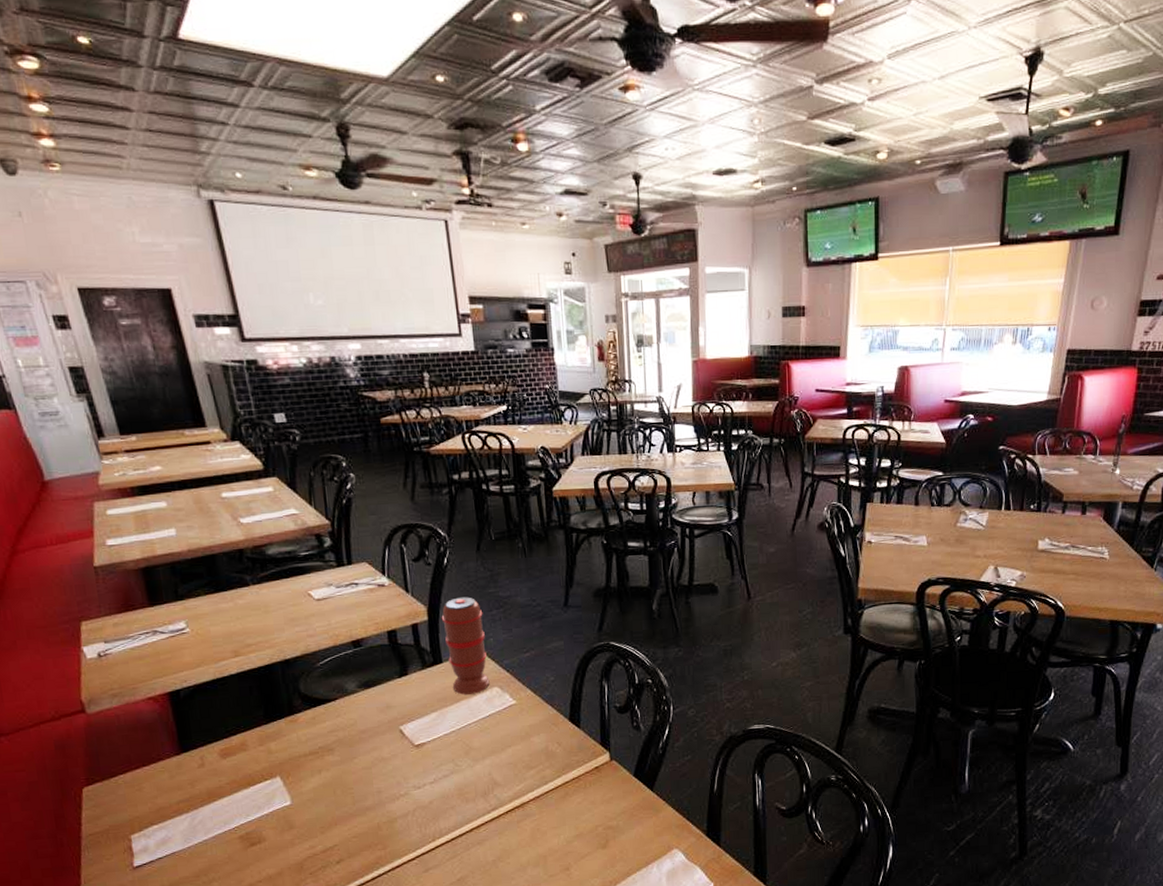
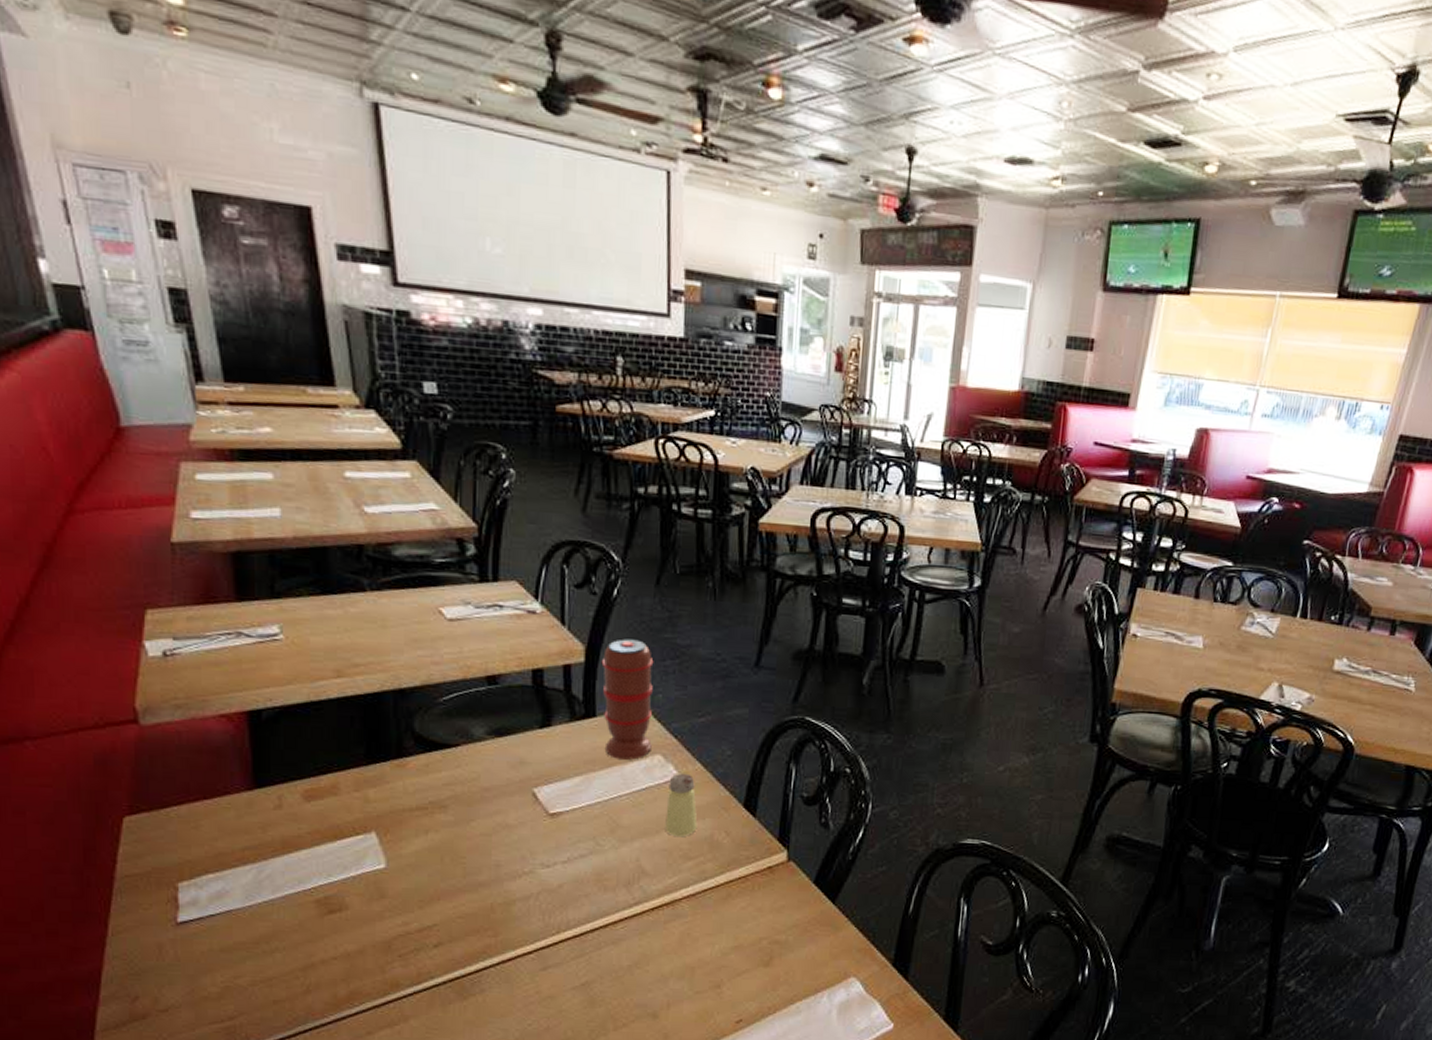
saltshaker: none [507,699,535,751] -> present [665,773,698,836]

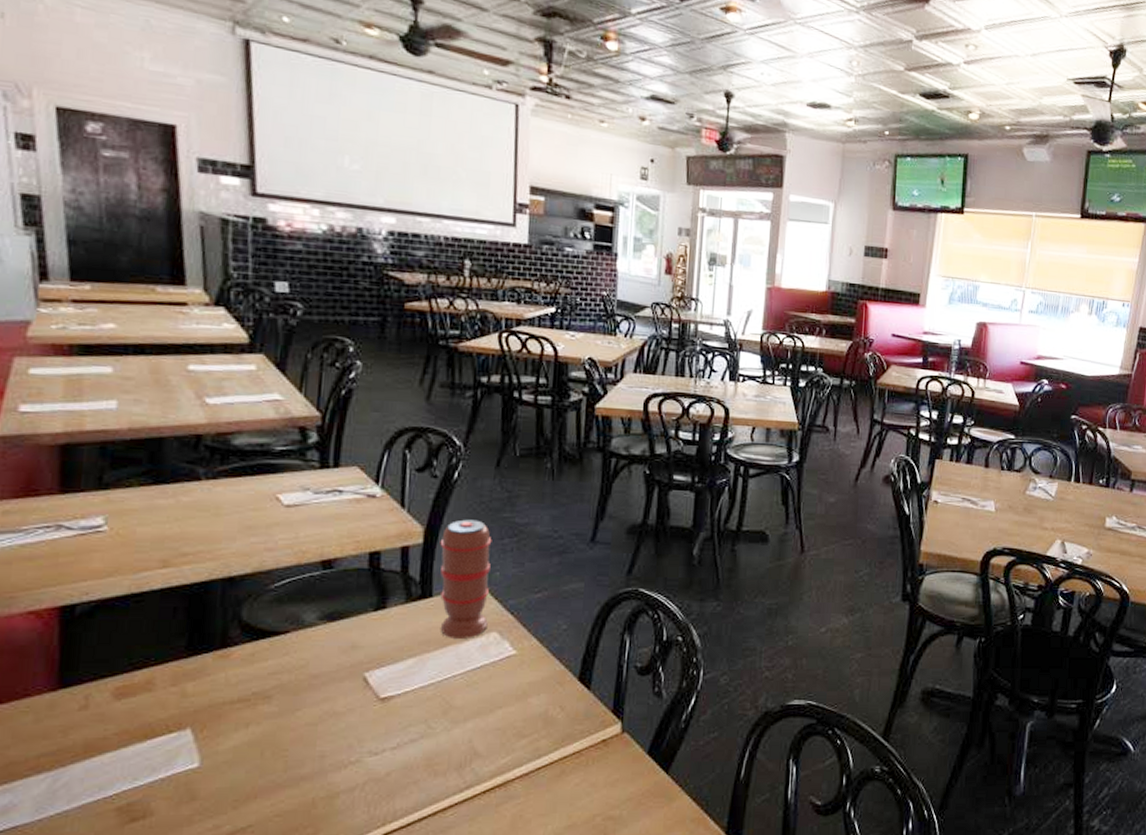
saltshaker: present [665,773,698,836] -> none [499,649,532,714]

